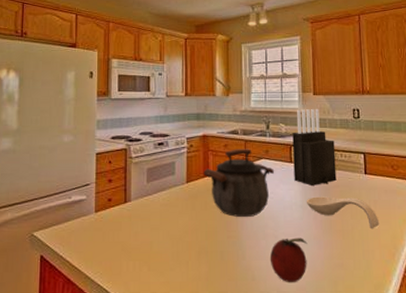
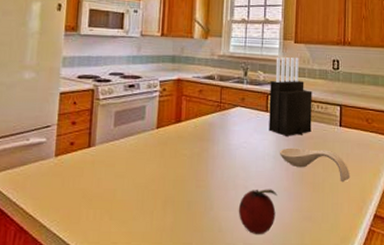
kettle: present [203,149,275,217] -> none [175,95,250,166]

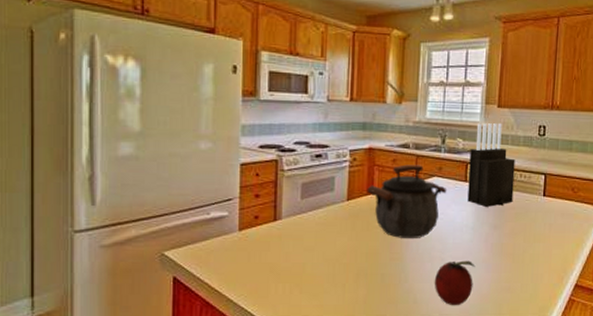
kettle: none [175,95,250,166] -> present [367,164,447,238]
spoon rest: present [279,147,351,183] -> none [478,218,552,253]

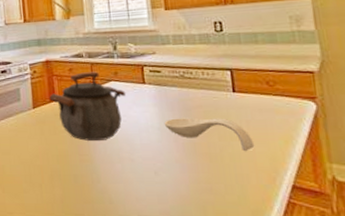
fruit: present [434,260,475,306] -> none [127,161,170,207]
knife block: present [467,122,515,207] -> none [143,24,199,107]
spoon rest: none [478,218,552,253] -> present [164,118,255,152]

